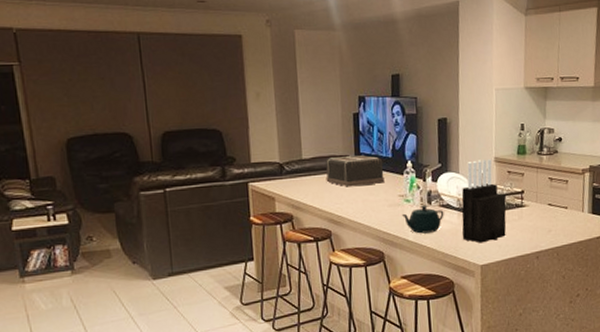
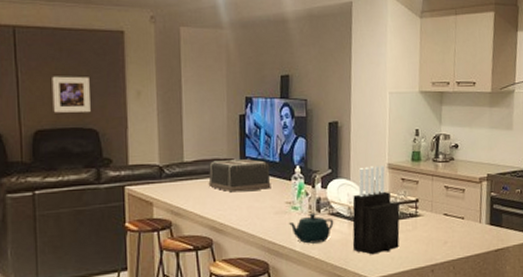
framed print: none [176,79,214,115] -> present [52,76,91,113]

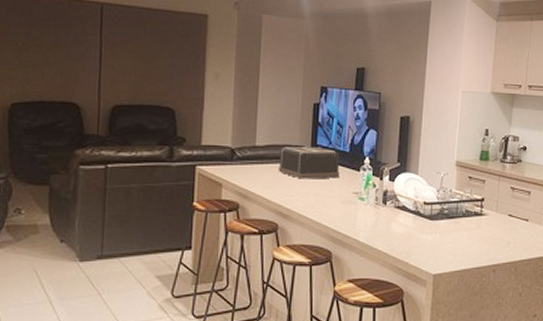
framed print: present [52,76,91,113] -> none [132,54,171,91]
teapot: present [288,213,334,244] -> none [354,205,399,235]
knife block: present [352,165,400,255] -> none [416,162,465,251]

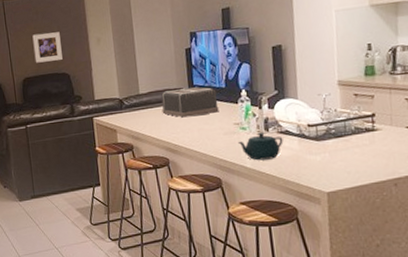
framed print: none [132,54,171,91] -> present [32,32,63,63]
teapot: none [354,205,399,235] -> present [237,132,284,161]

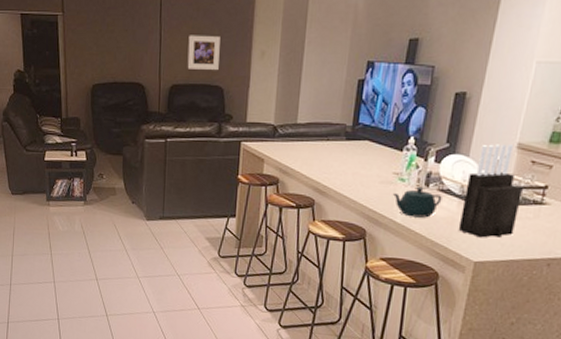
toaster: present [161,87,219,118] -> none [318,125,383,158]
knife block: none [301,83,356,170] -> present [458,144,523,238]

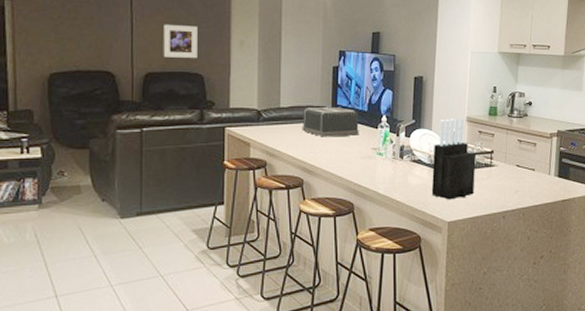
toaster: none [318,125,383,158] -> present [302,107,359,137]
teapot: present [392,186,442,218] -> none [373,159,415,187]

